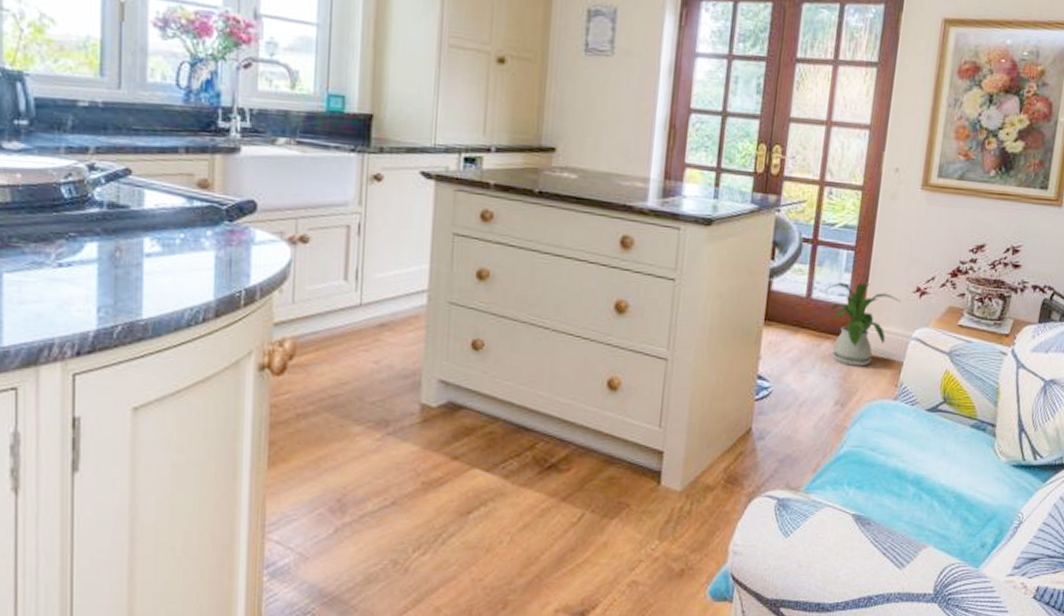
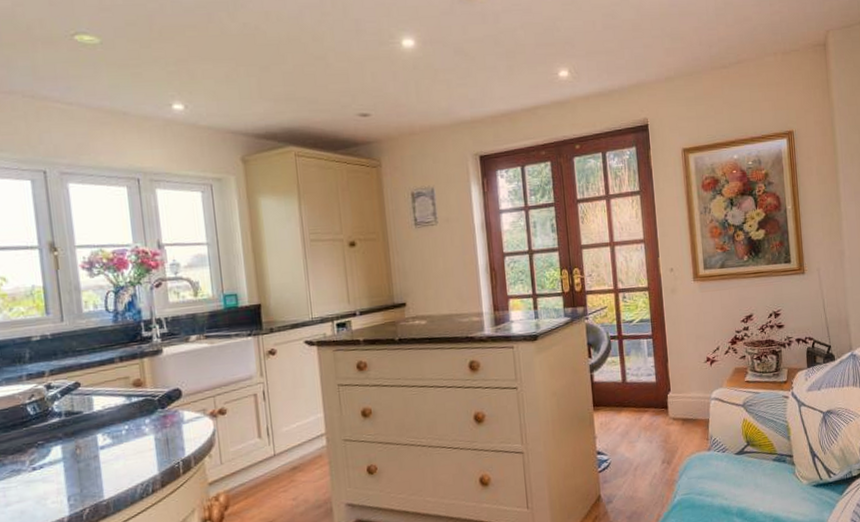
house plant: present [824,282,902,367] -> none [635,361,697,431]

